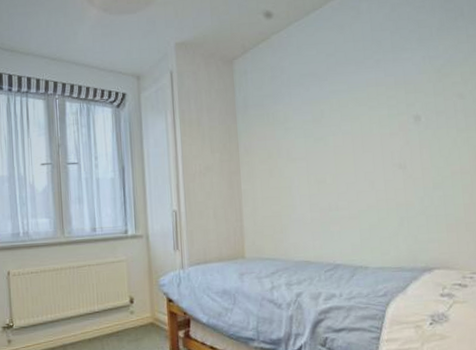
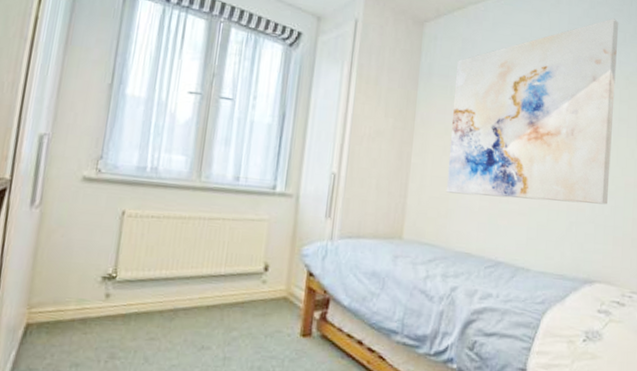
wall art: none [270,16,436,210] -> present [446,18,619,205]

